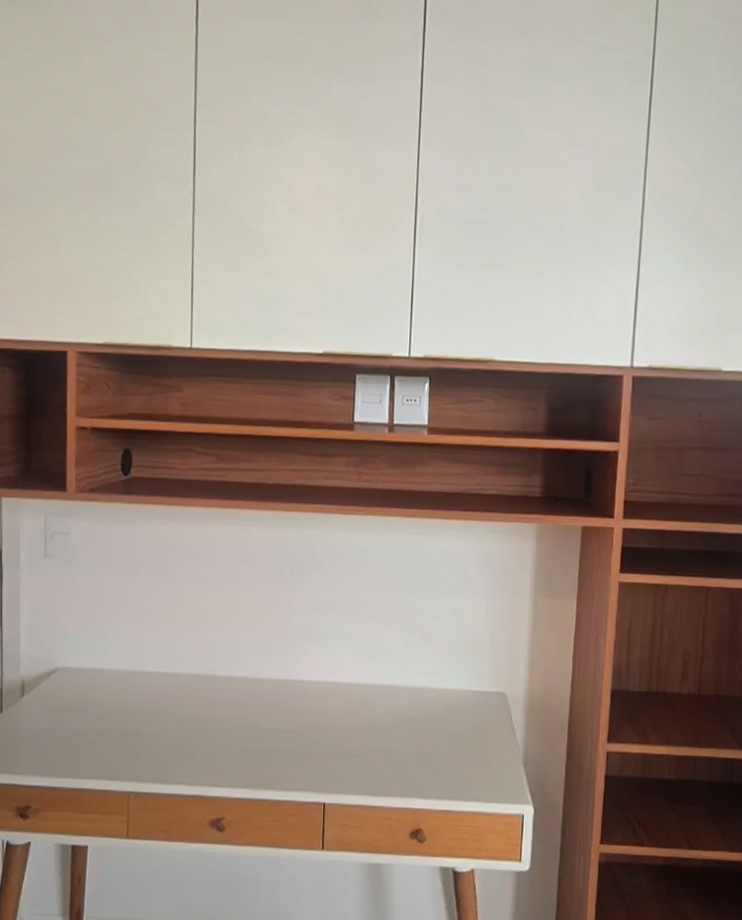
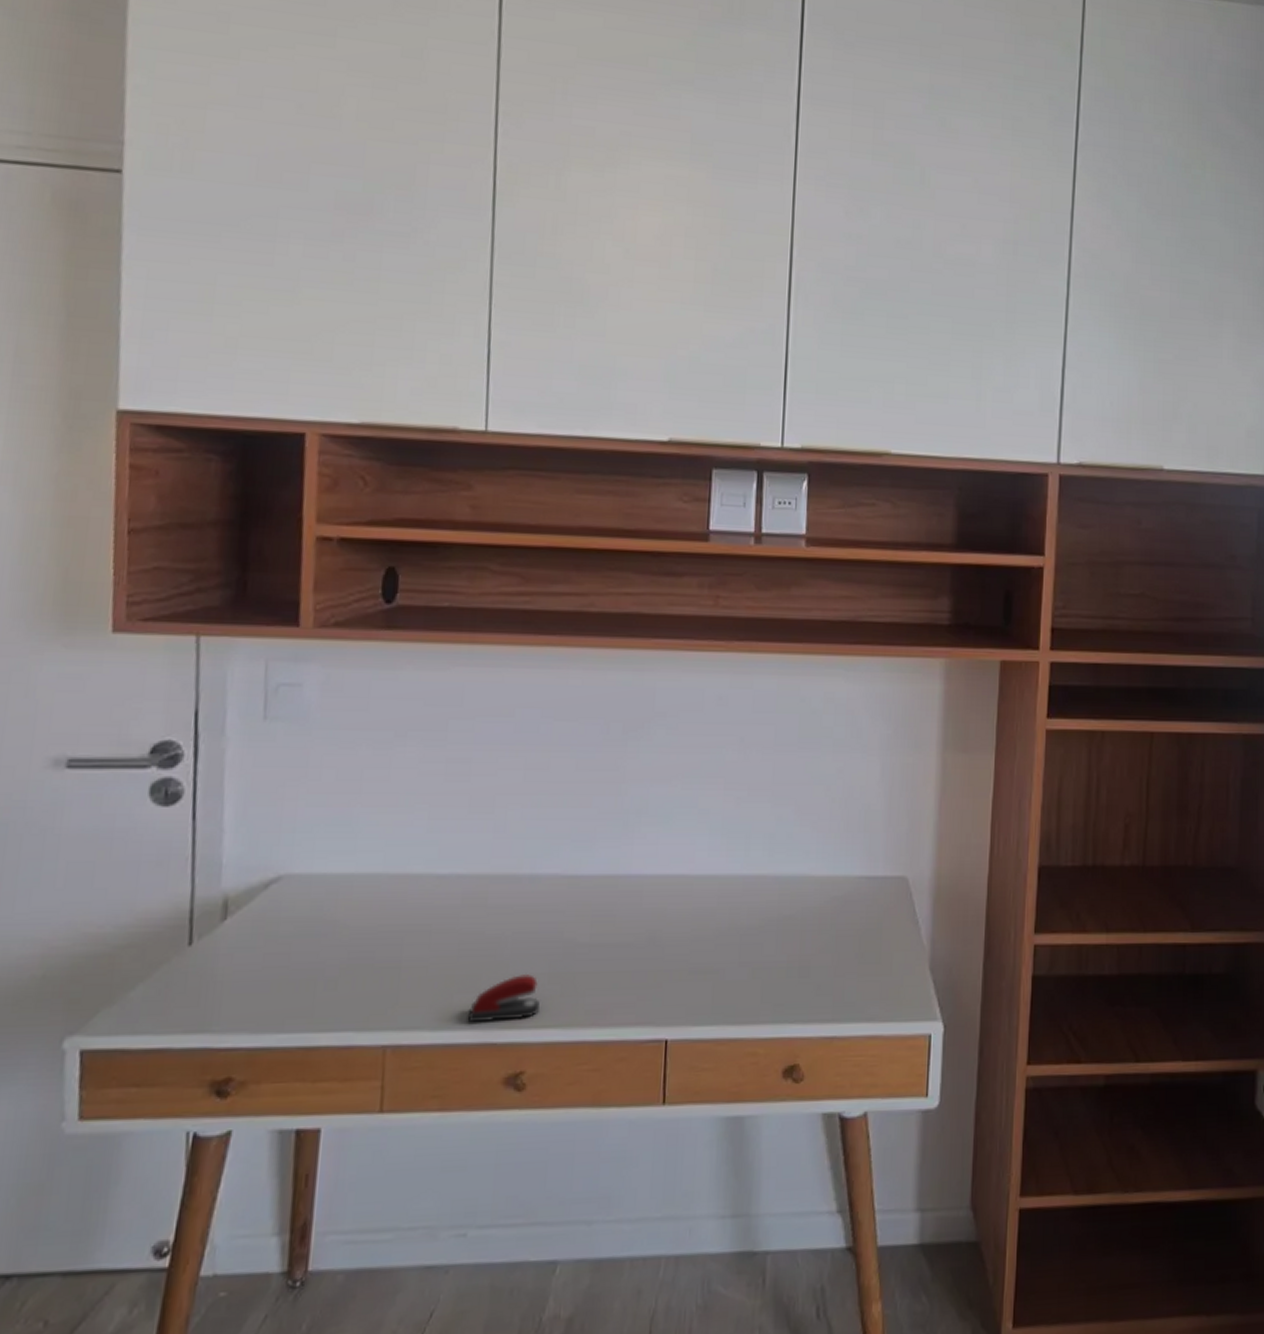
stapler: none [184,748,234,781] -> present [467,974,540,1023]

